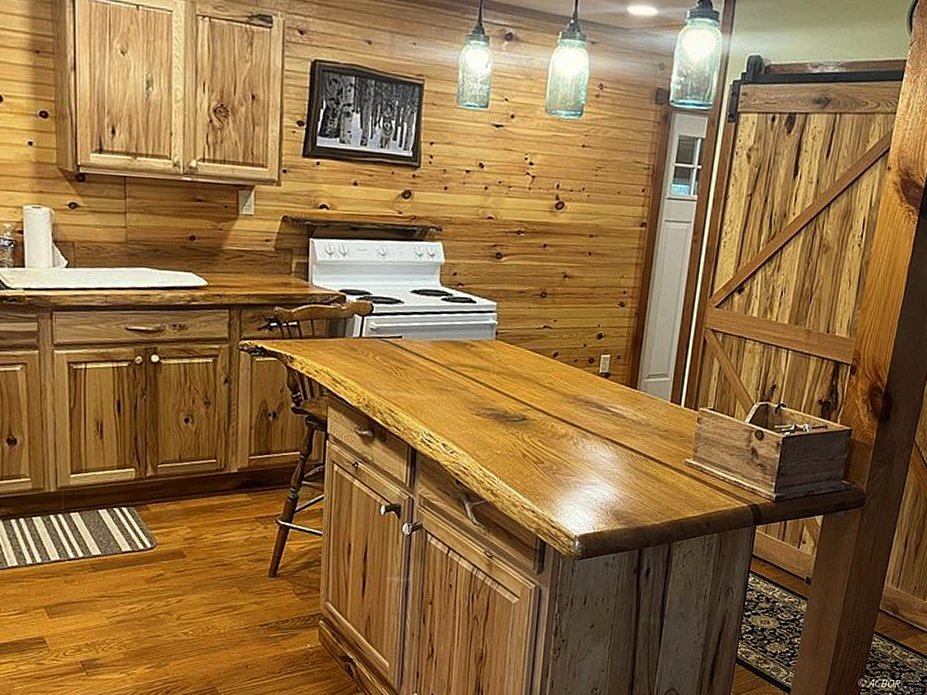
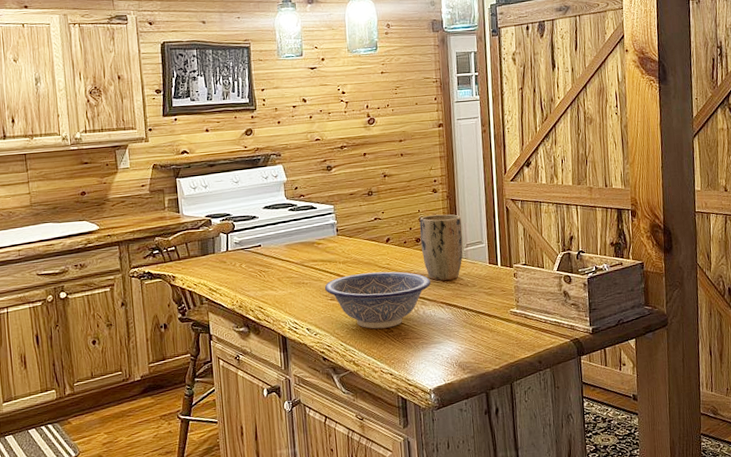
decorative bowl: none [470,389,598,458] -> present [324,271,431,329]
plant pot: none [593,333,648,414] -> present [419,214,463,281]

